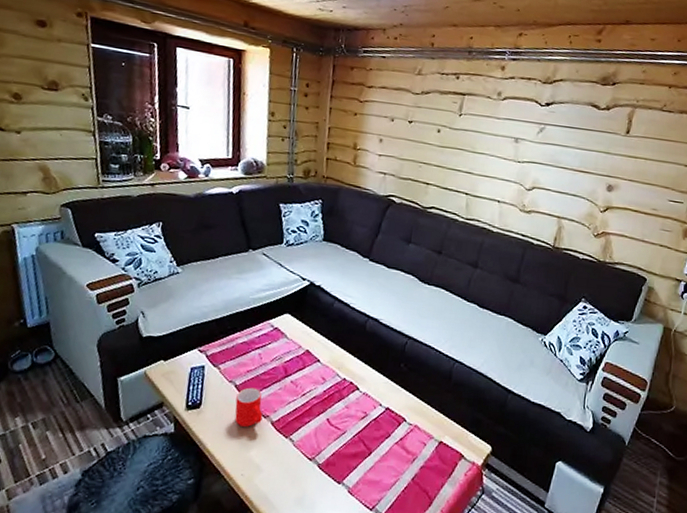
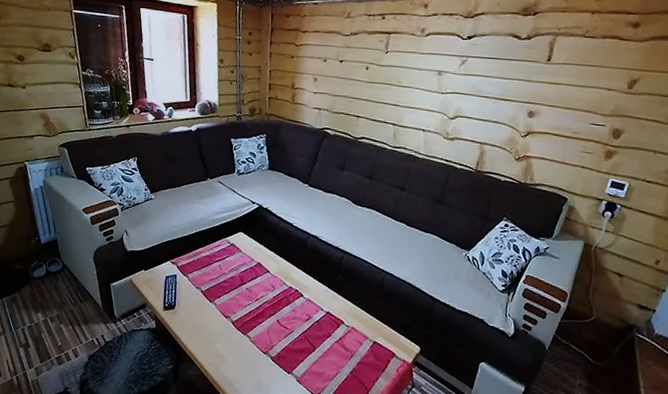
mug: present [235,387,263,427] -> none [202,293,225,325]

